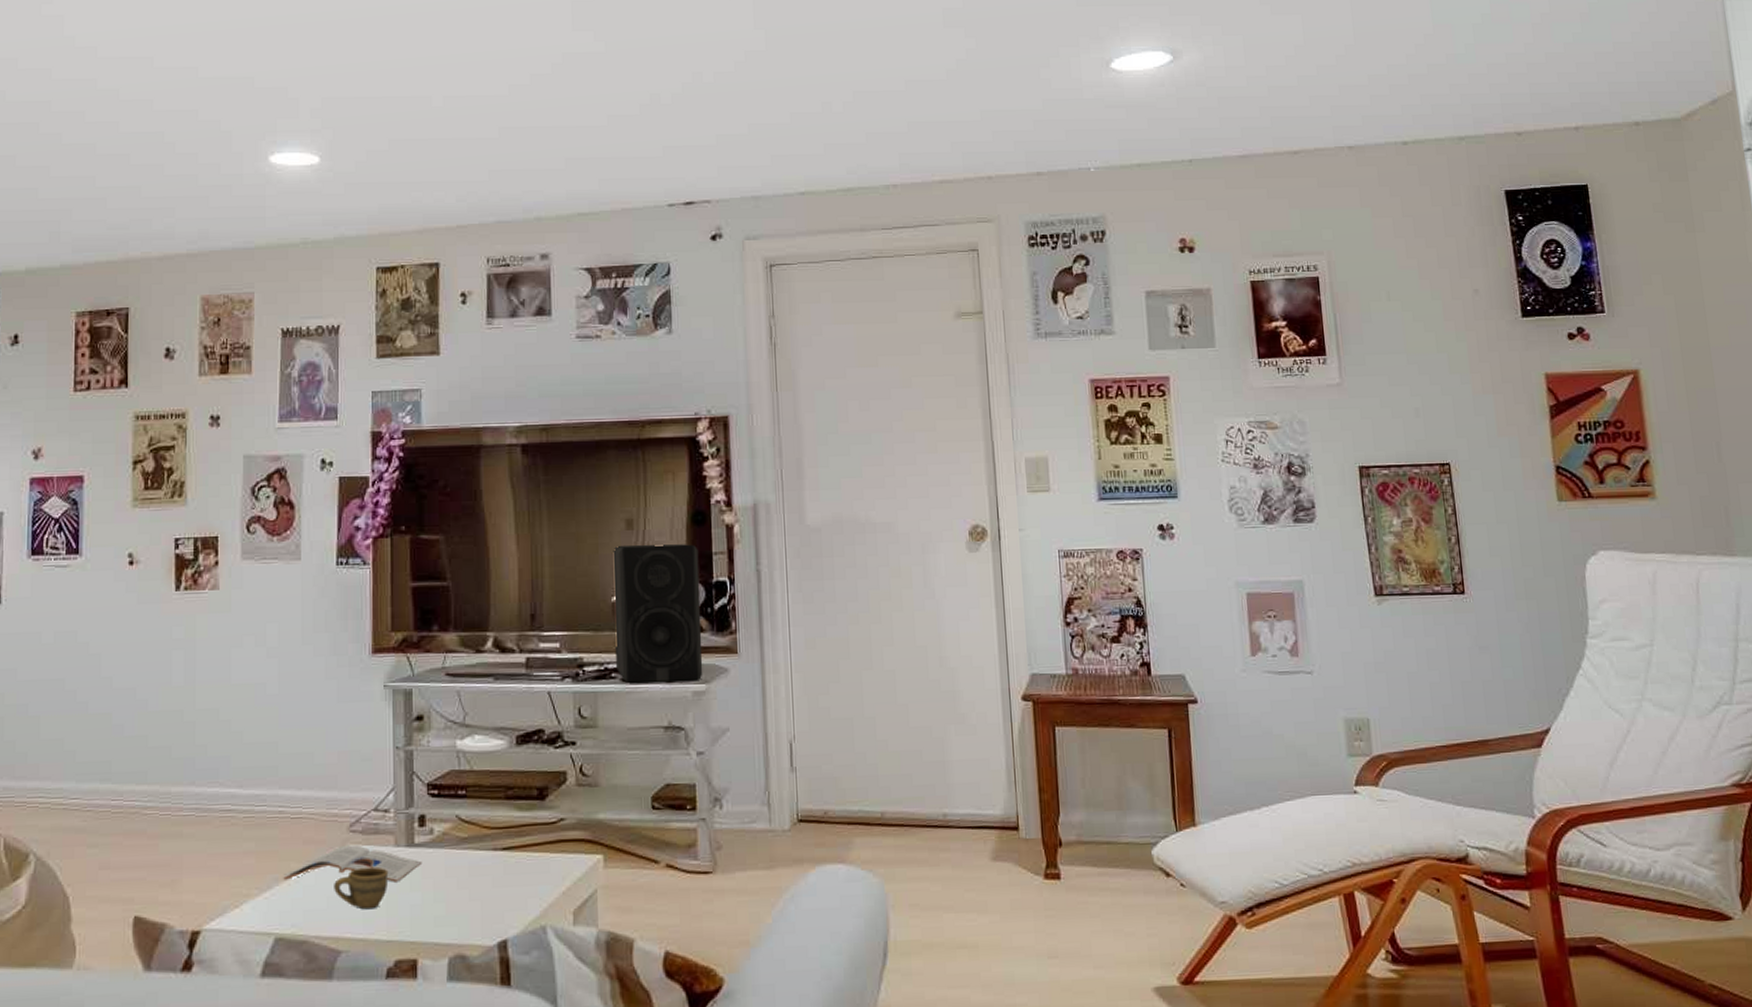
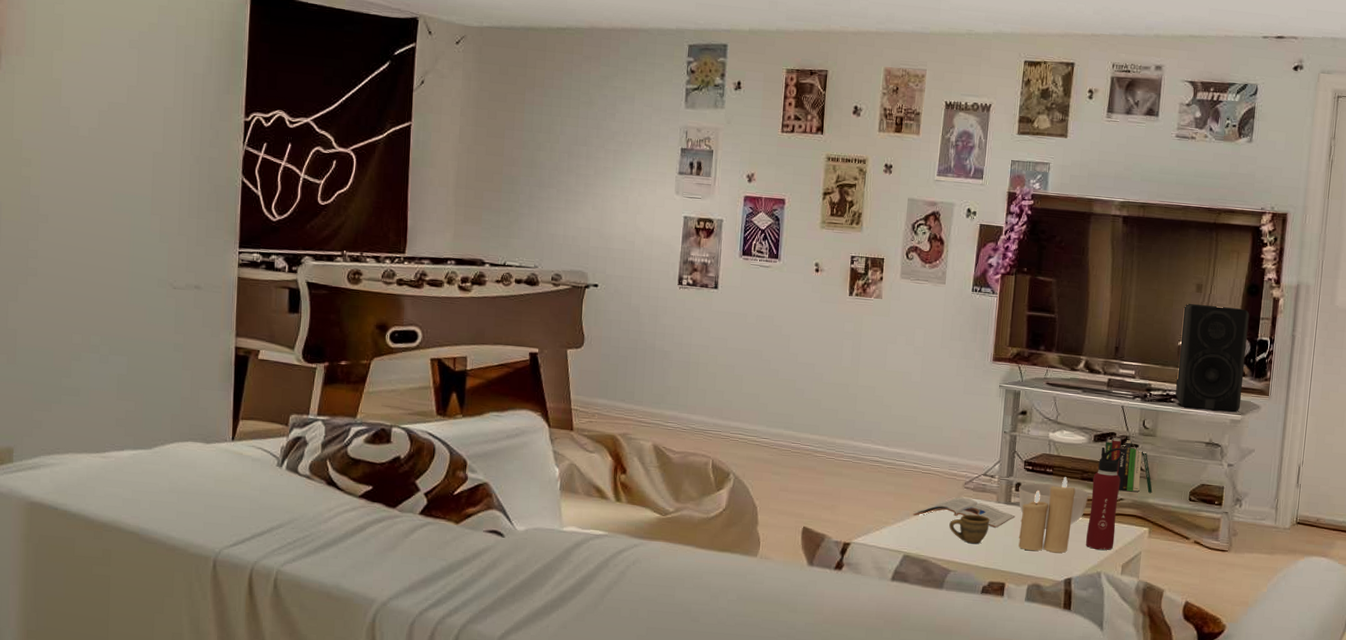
bowl: none [423,810,518,874] -> present [1018,483,1089,529]
candle: none [429,798,500,908] -> present [1018,477,1076,553]
water bottle: none [521,749,559,894] -> present [1086,446,1125,550]
books: none [532,733,601,808] -> present [1105,436,1152,493]

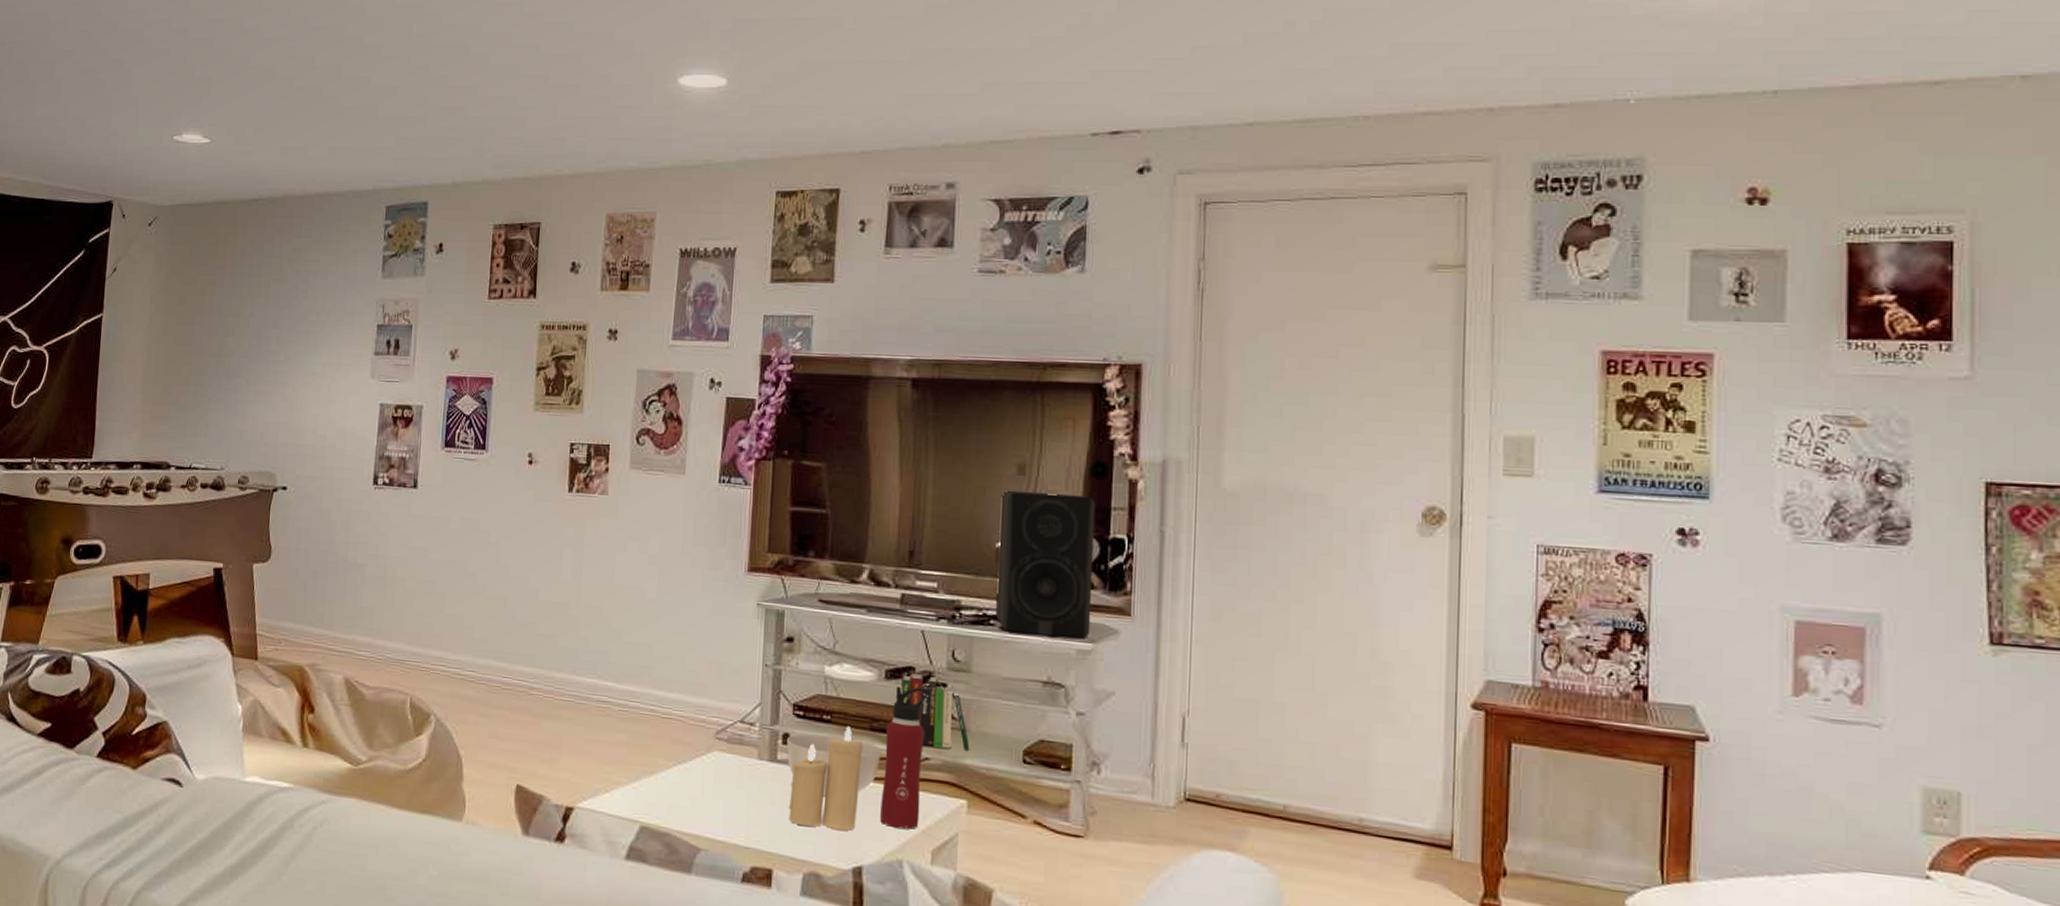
magazine: present [913,497,1015,528] -> none [651,751,782,793]
cup: present [949,514,990,544] -> none [697,774,750,814]

